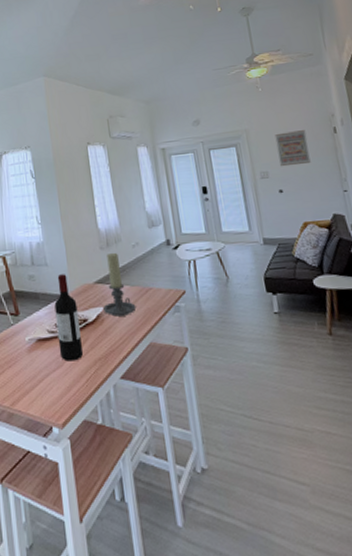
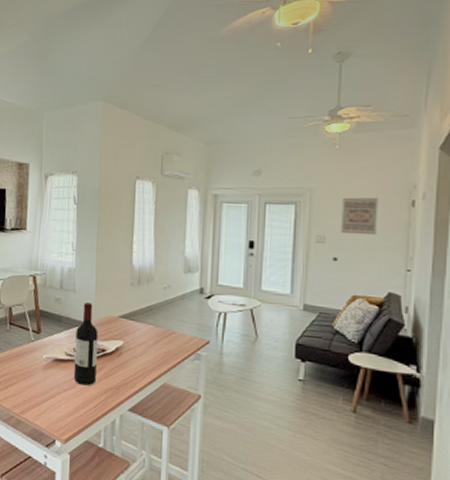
candle holder: present [103,252,137,317] -> none [123,290,157,354]

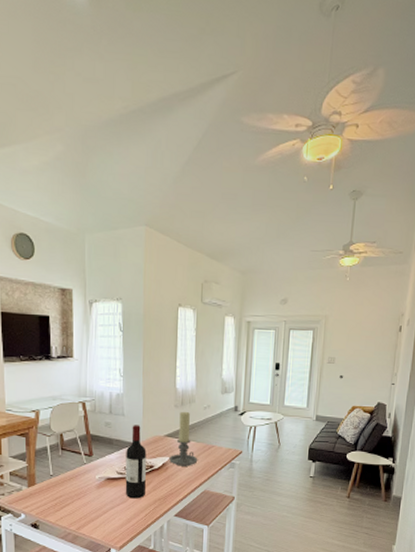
candle holder: none [123,290,157,354] -> present [169,411,198,466]
wall art: present [340,197,379,235] -> none [346,324,376,356]

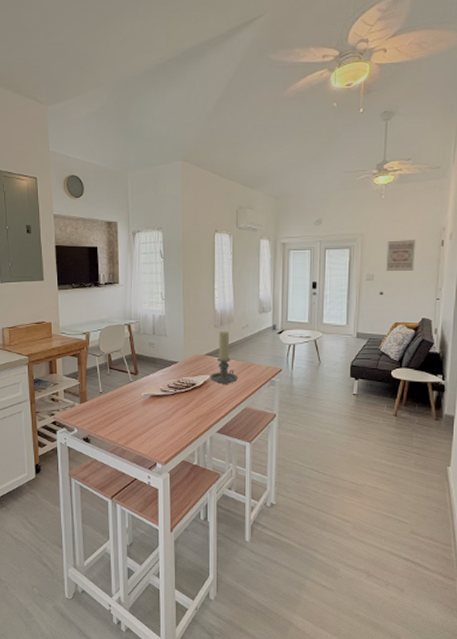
wine bottle: present [125,425,147,499] -> none [169,345,189,415]
wall art: none [346,324,376,356] -> present [385,240,416,272]

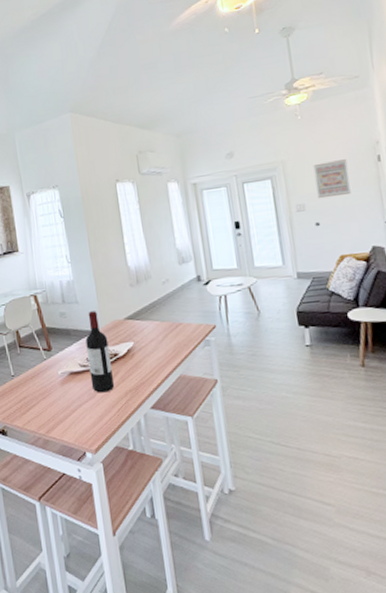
wine bottle: none [169,345,189,415] -> present [85,311,115,393]
candle holder: present [210,331,238,384] -> none [133,289,167,351]

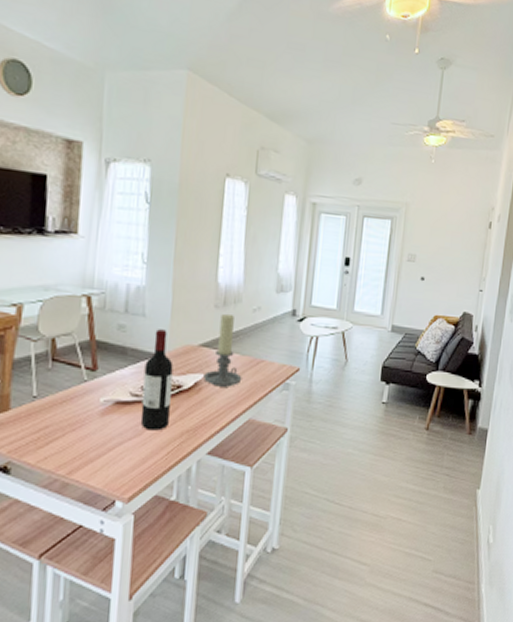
candle holder: none [133,289,167,351] -> present [203,313,242,387]
wall art: present [313,159,351,199] -> none [428,215,464,254]

